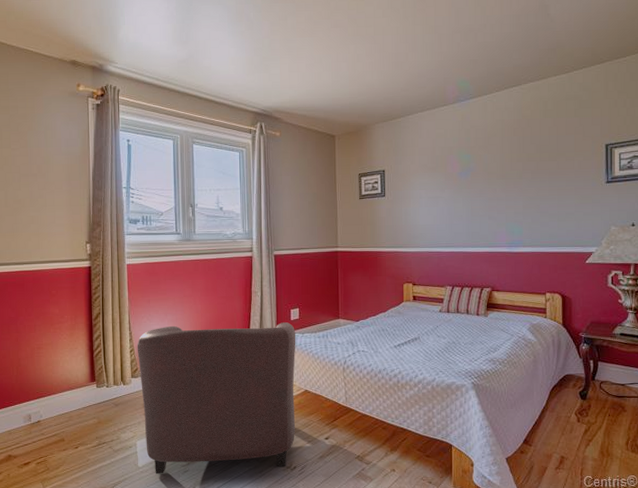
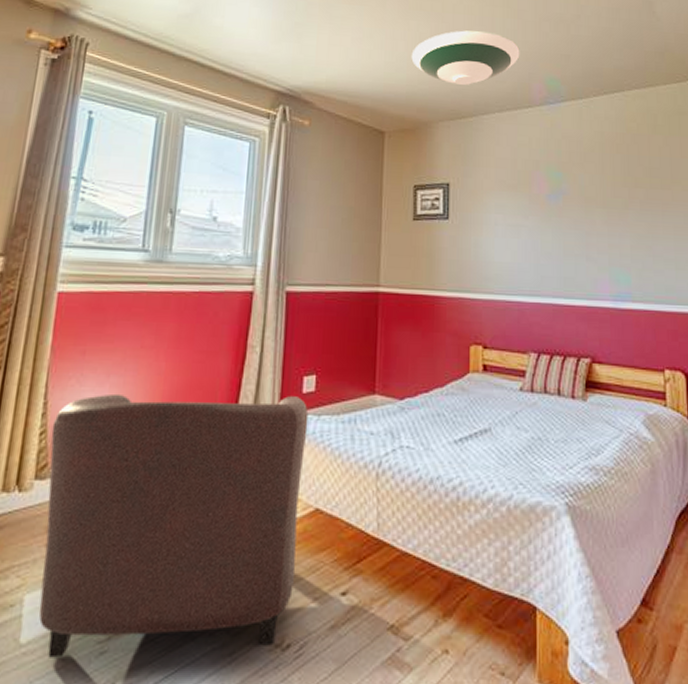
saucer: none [352,47,437,93] -> present [411,30,520,85]

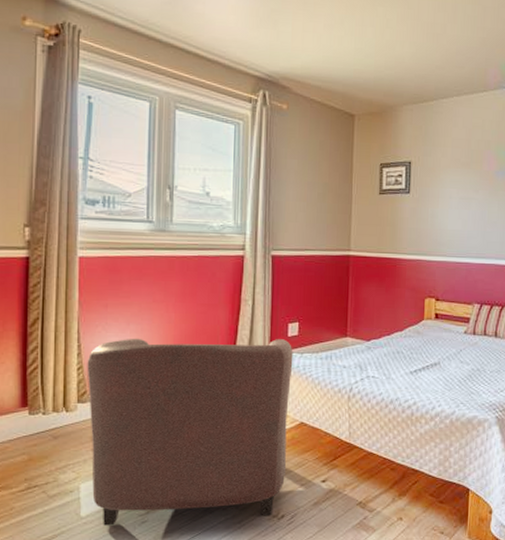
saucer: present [411,30,520,85] -> none [379,16,479,70]

